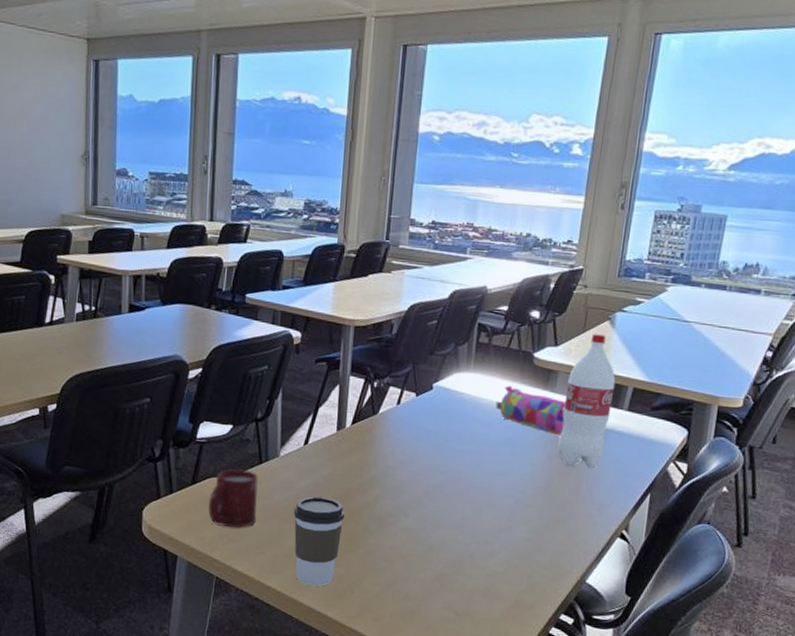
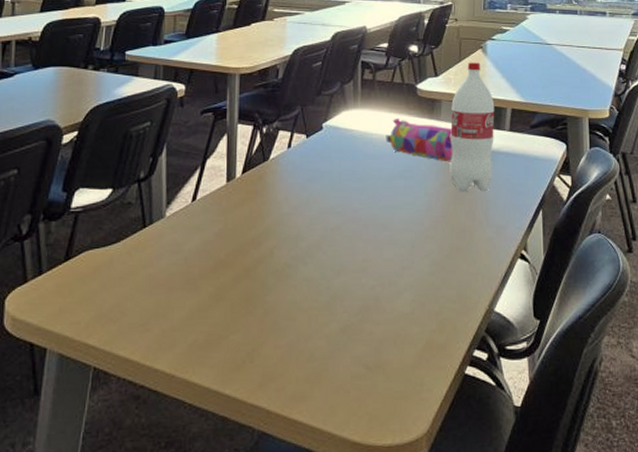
cup: present [208,468,259,529] -> none [85,236,143,306]
coffee cup: present [293,496,345,587] -> none [182,256,240,362]

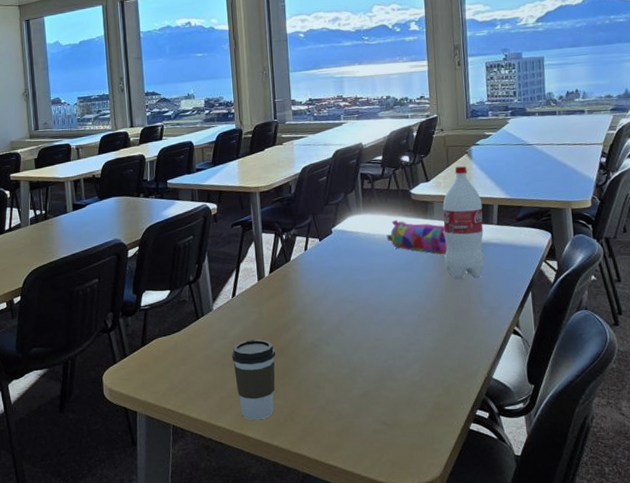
coffee cup: none [182,256,240,362] -> present [231,339,276,421]

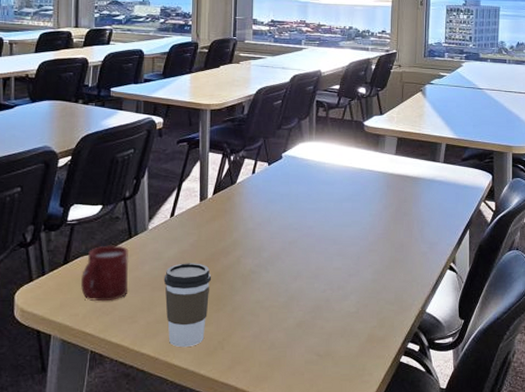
cup: none [158,326,200,380] -> present [81,245,129,302]
pencil case: present [387,219,448,255] -> none [337,150,395,188]
bottle: present [442,166,485,280] -> none [391,103,431,214]

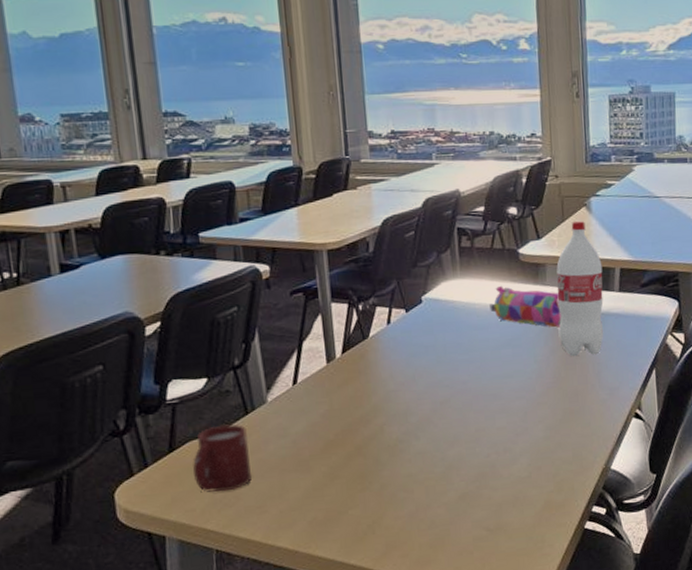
coffee cup: present [163,263,212,348] -> none [293,436,352,536]
pencil case: none [337,150,395,188] -> present [489,285,562,328]
bottle: none [391,103,431,214] -> present [556,221,604,357]

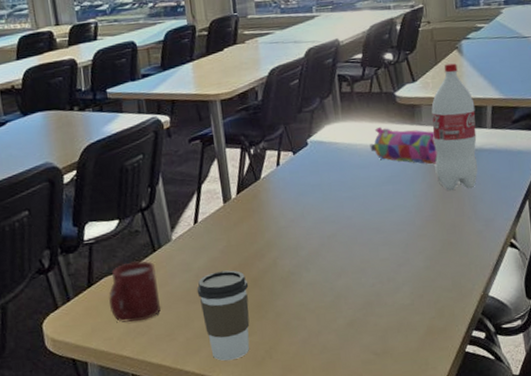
coffee cup: none [293,436,352,536] -> present [196,270,250,361]

